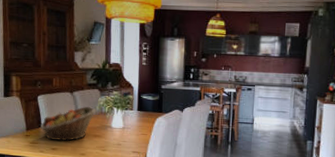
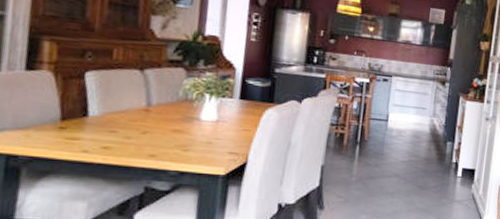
fruit basket: present [41,107,97,141] -> none [86,90,179,137]

